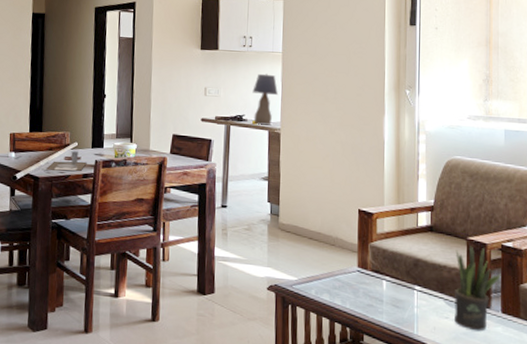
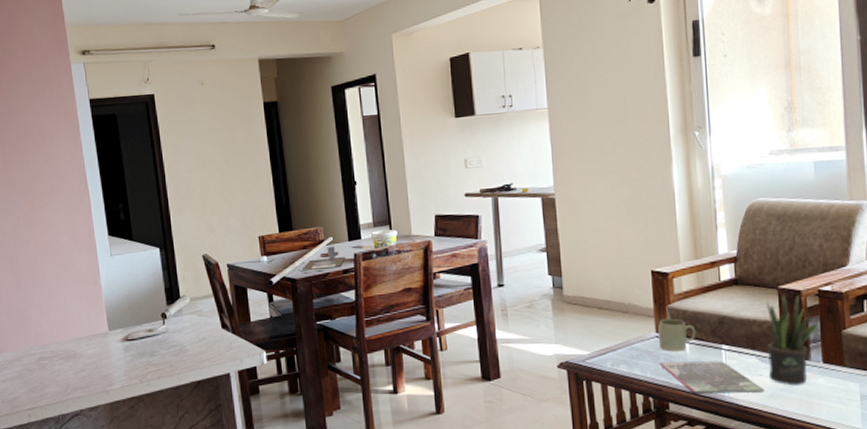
table lamp: present [252,73,279,126] -> none [518,134,549,193]
magazine: none [358,295,449,334] -> present [659,361,765,394]
mug: none [359,255,393,287] -> present [657,318,696,352]

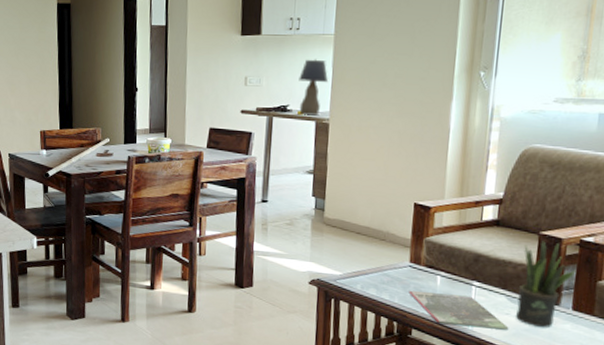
place setting: present [303,246,346,270] -> none [78,147,120,168]
table lamp: none [518,134,549,193] -> present [299,59,329,116]
mug: present [657,318,696,352] -> none [411,250,450,283]

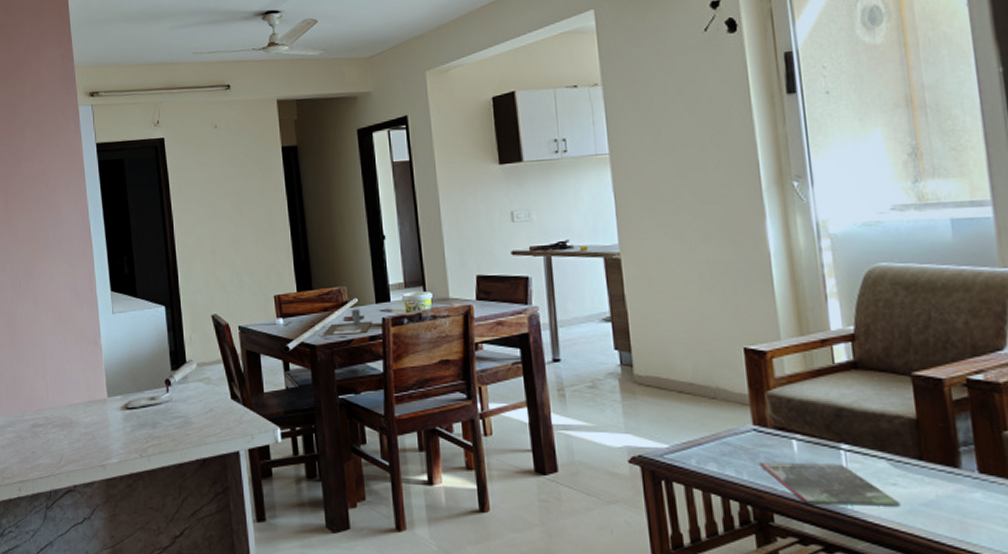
place setting: none [78,147,120,168] -> present [323,309,372,335]
table lamp: present [299,59,329,116] -> none [575,184,612,251]
potted plant: present [515,241,576,328] -> none [896,384,971,500]

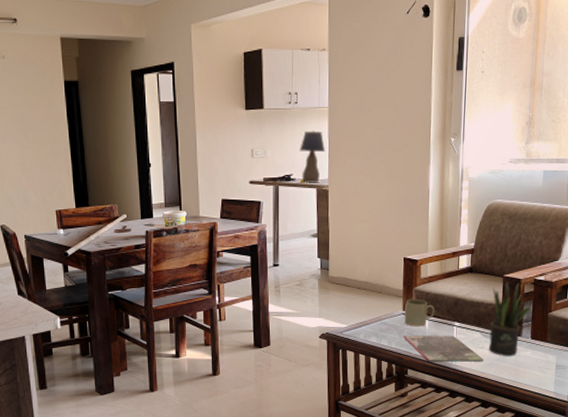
place setting: present [323,309,372,335] -> none [97,223,138,244]
table lamp: none [575,184,612,251] -> present [300,131,326,183]
mug: none [755,407,806,450] -> present [404,298,435,327]
potted plant: none [896,384,971,500] -> present [488,282,532,357]

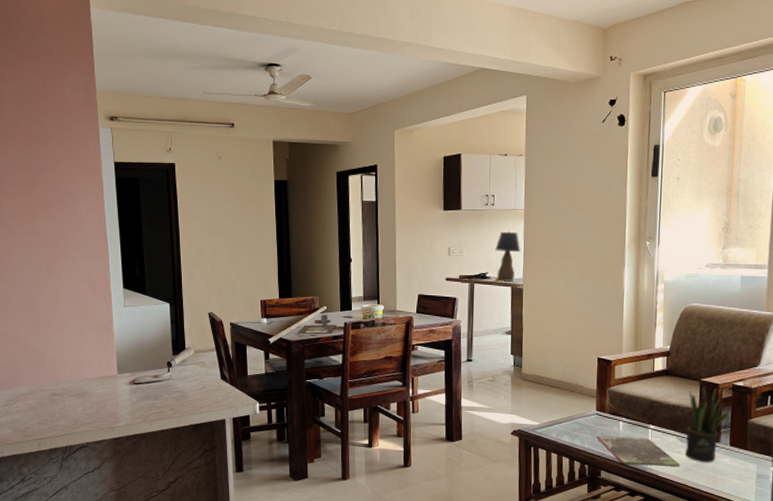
place setting: none [97,223,138,244] -> present [298,315,337,334]
mug: present [404,298,435,327] -> none [597,399,630,428]

